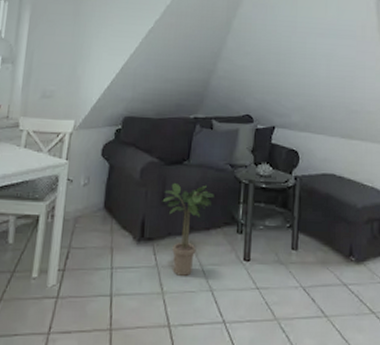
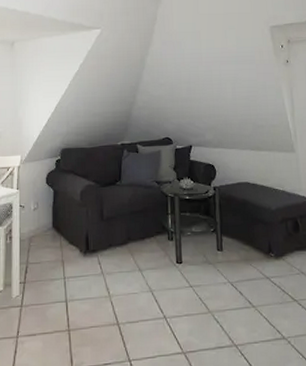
potted plant: present [162,183,214,276] -> none [101,201,145,280]

